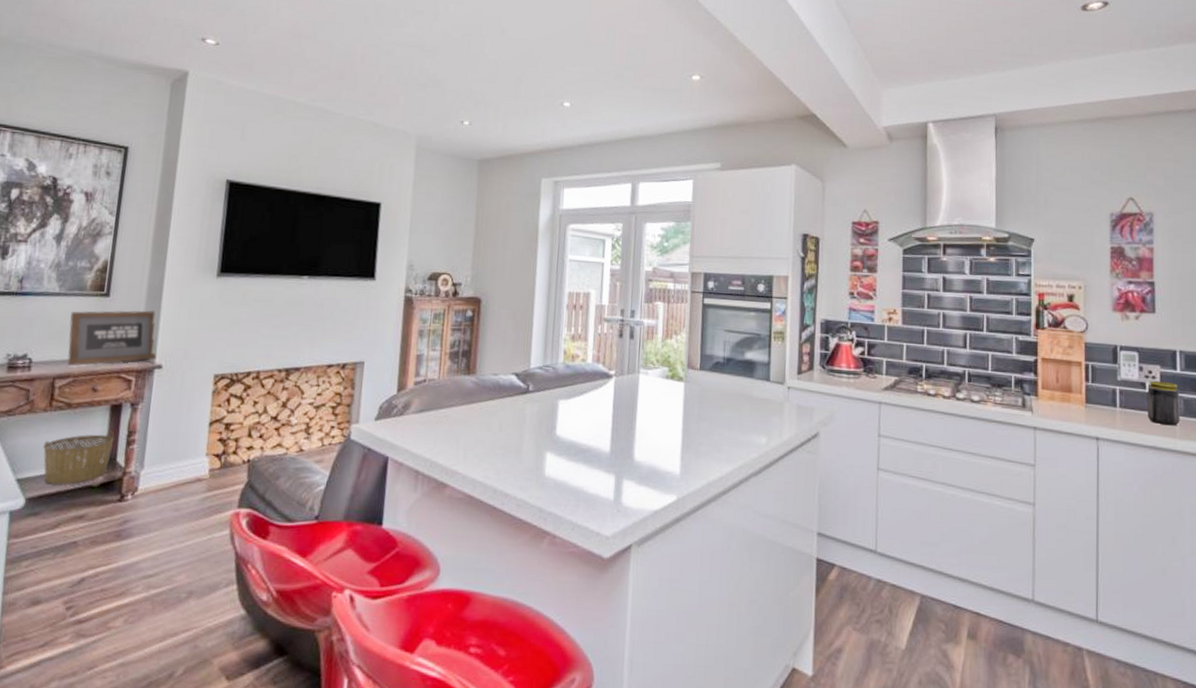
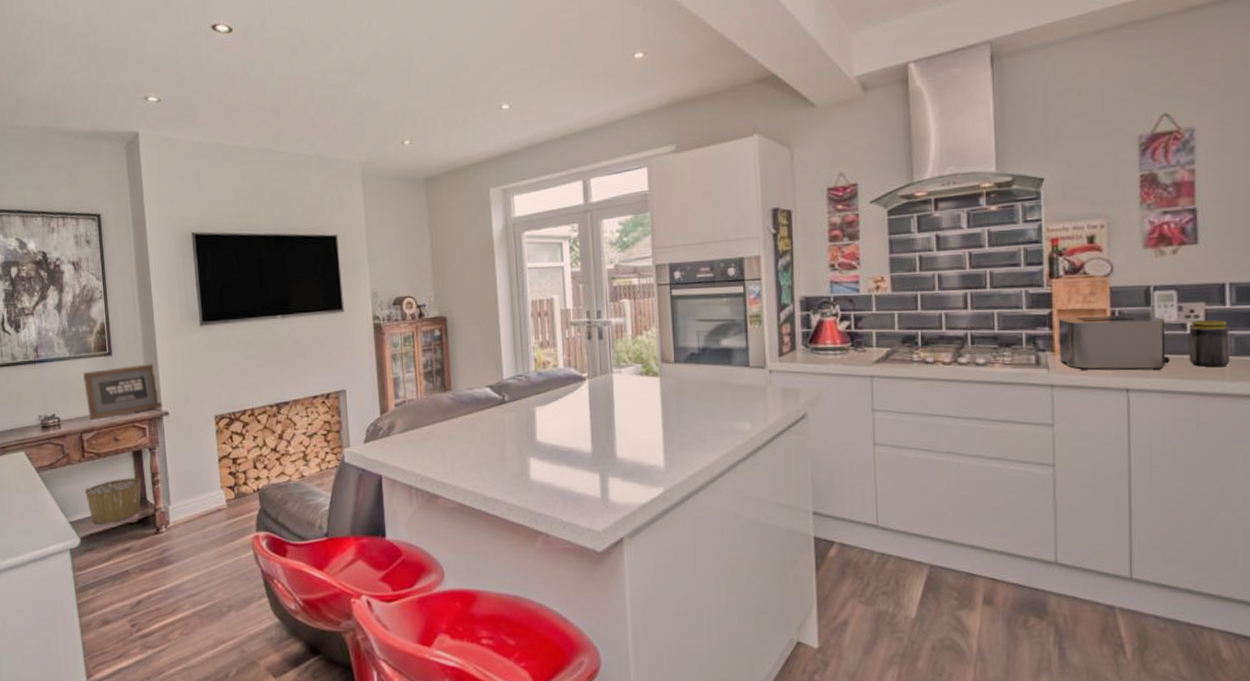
toaster: none [1041,365,1132,424] -> present [1058,314,1170,371]

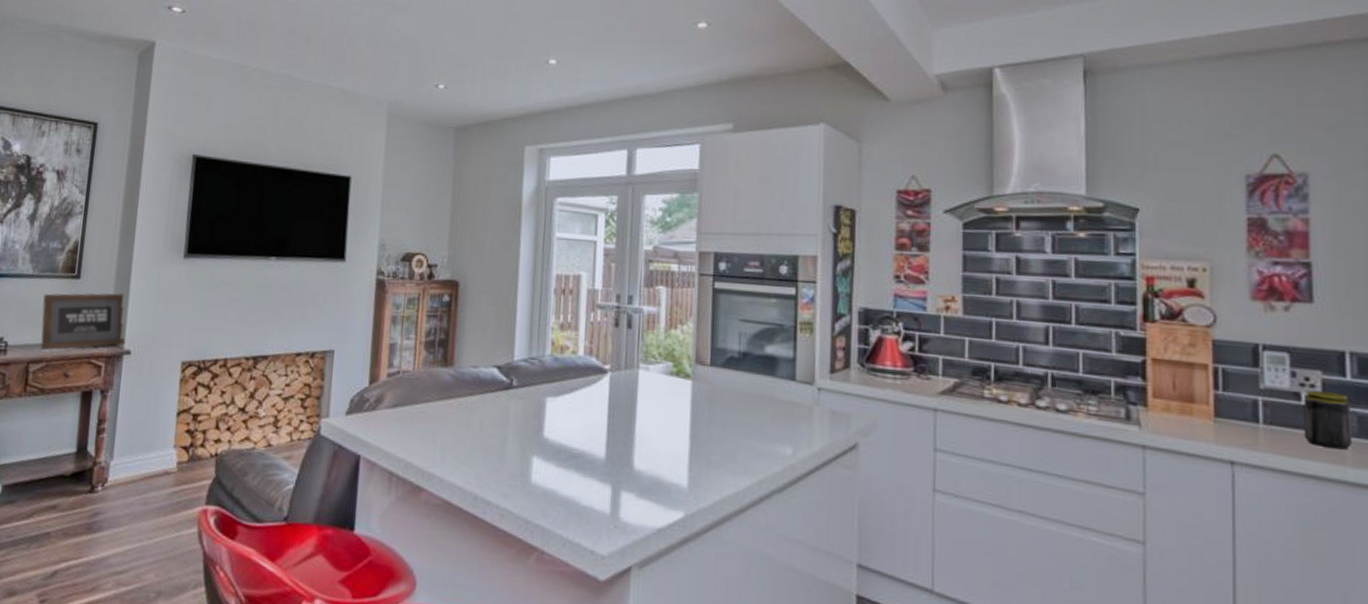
basket: present [85,473,142,524] -> none [18,417,86,473]
toaster: present [1058,314,1170,371] -> none [1152,368,1282,445]

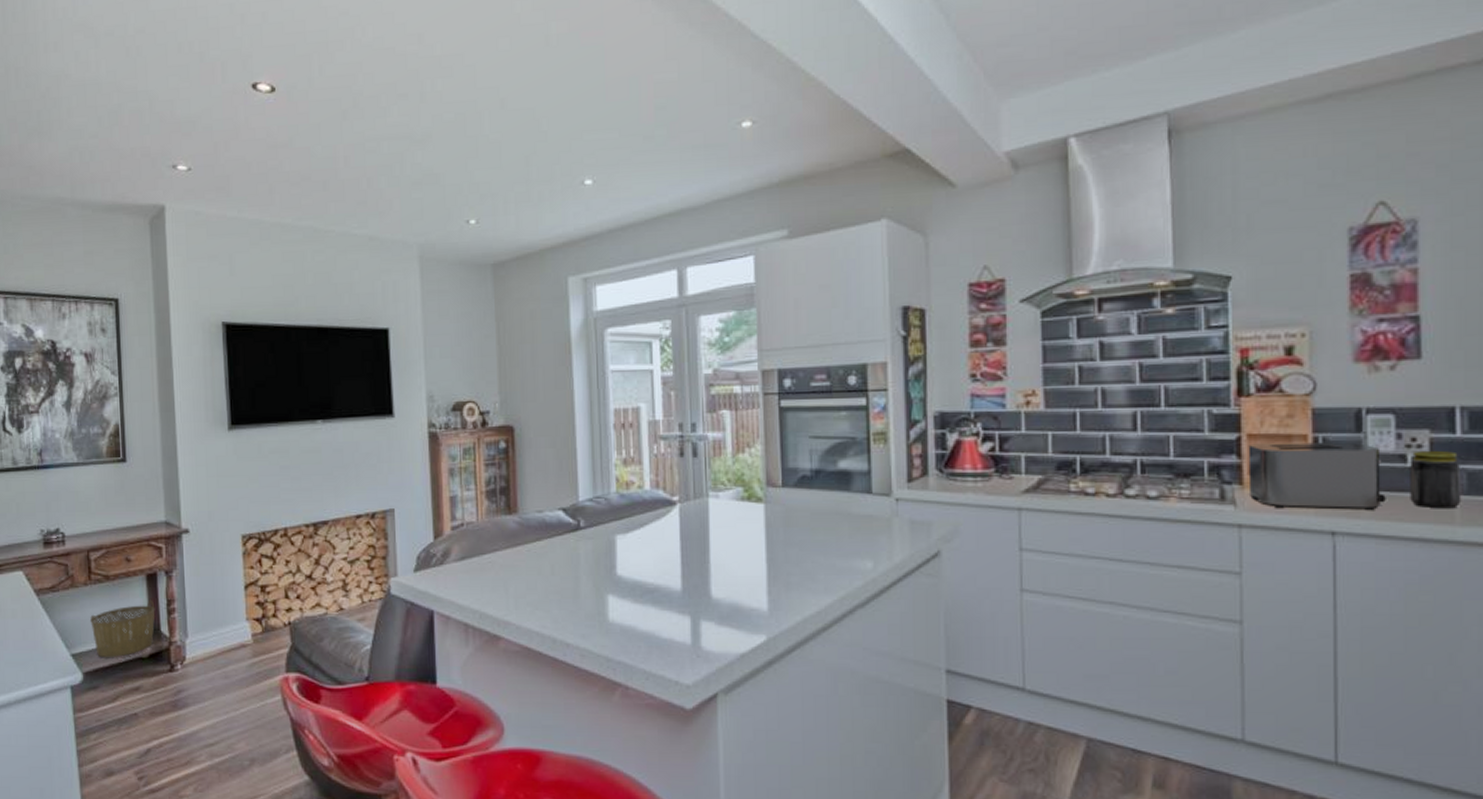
basket: none [18,417,86,473] -> present [90,600,155,658]
picture frame: present [40,292,126,351] -> none [93,473,182,538]
toaster: none [1152,368,1282,445] -> present [1248,442,1386,511]

